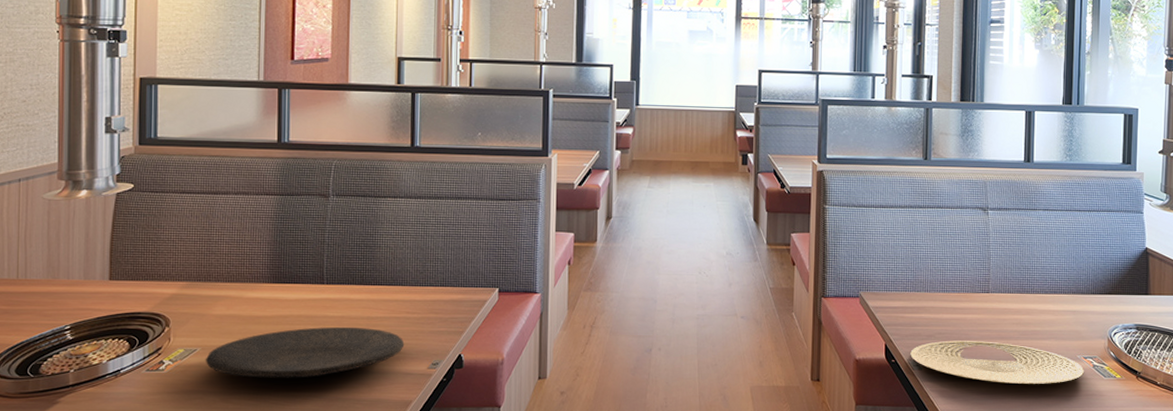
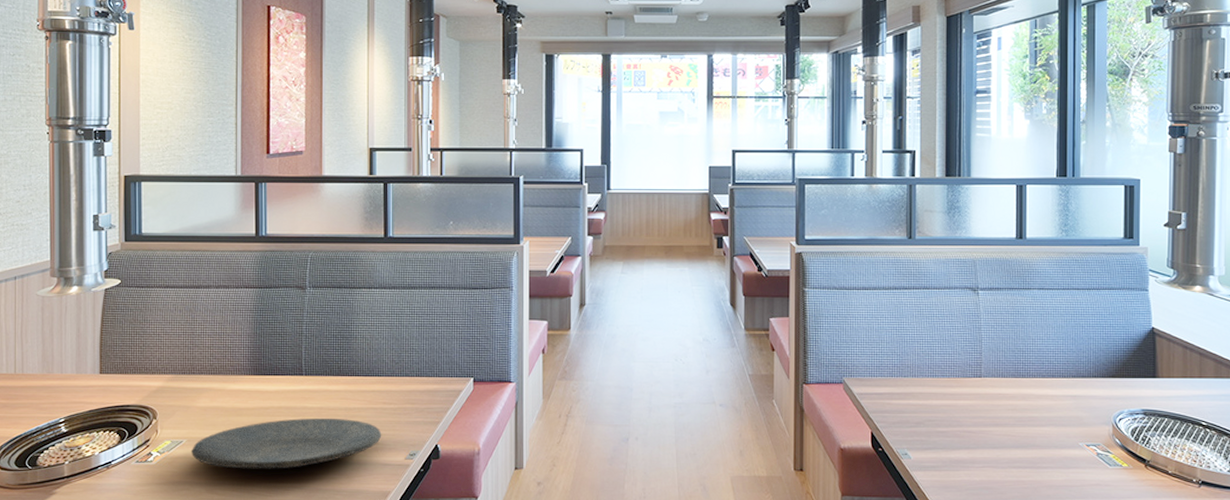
plate: present [910,340,1085,385] -> none [898,428,1088,474]

